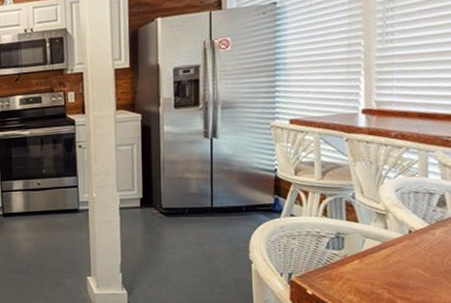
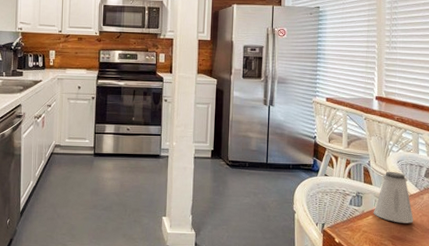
saltshaker: none [359,203,421,267] -> present [373,171,414,223]

